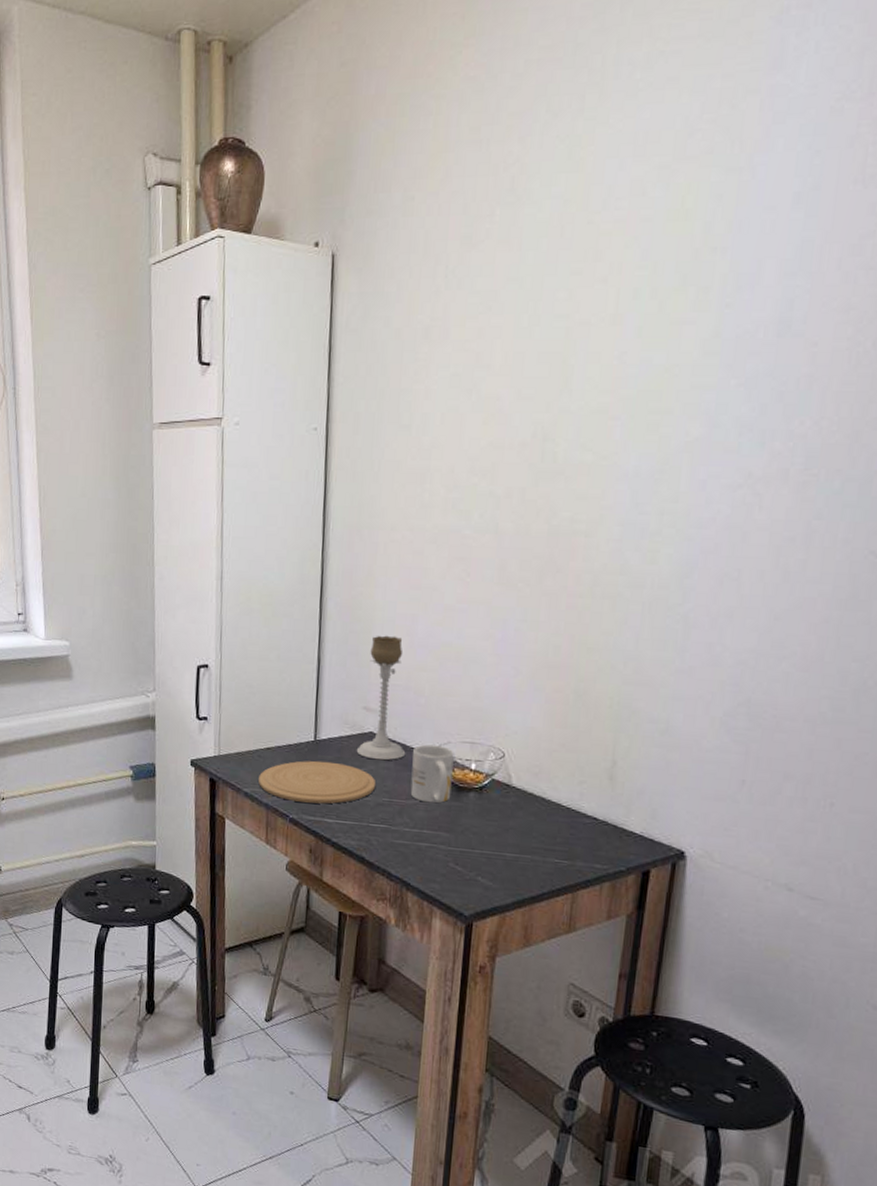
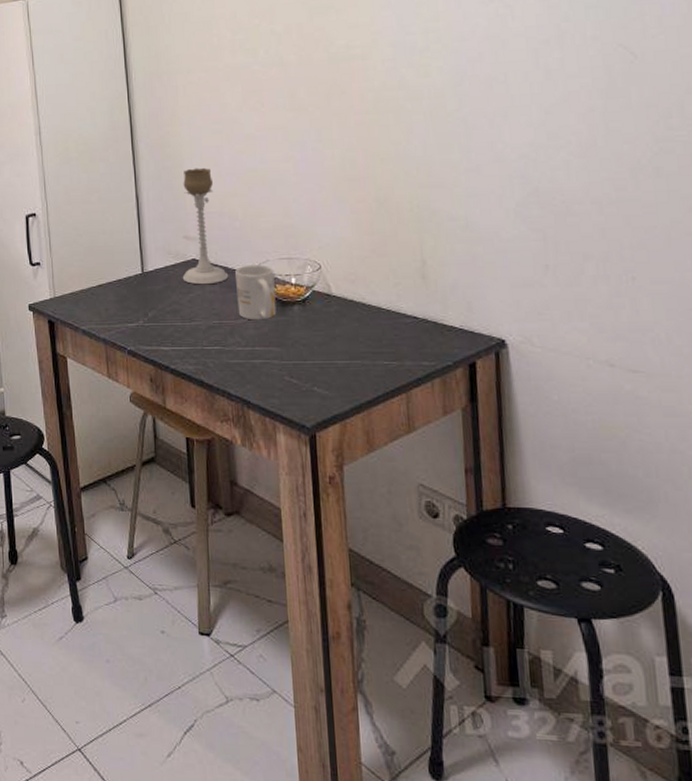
plate: present [259,760,376,804] -> none [94,291,205,333]

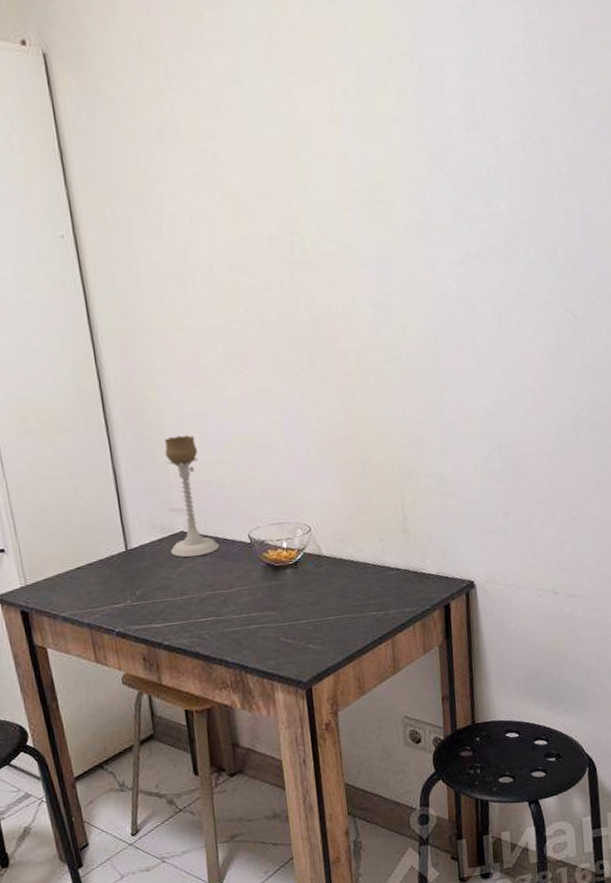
mug: present [235,264,277,321] -> none [226,531,270,588]

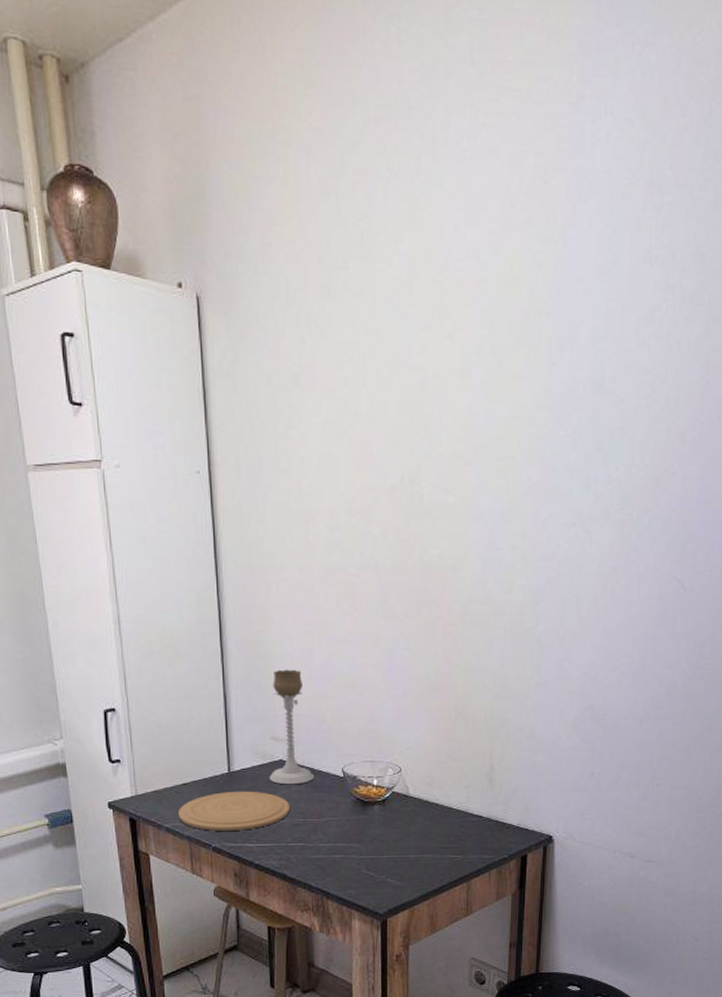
plate: none [74,567,197,615] -> present [178,791,291,831]

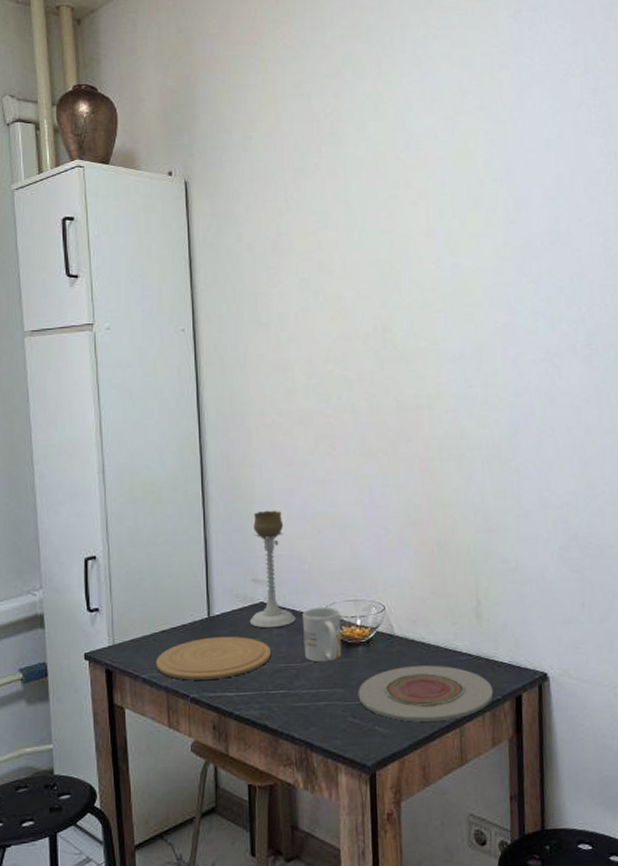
mug: none [321,766,358,819] -> present [303,607,342,663]
plate: none [372,825,501,876] -> present [358,665,494,722]

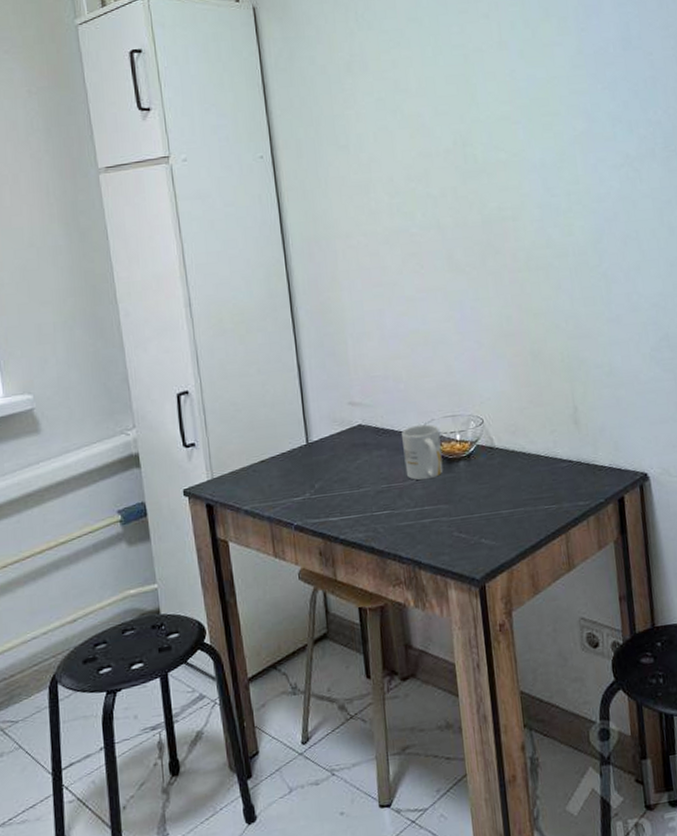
plate: present [156,636,272,680] -> none [257,460,373,509]
candle holder: present [249,510,296,629] -> none [346,331,396,451]
plate: present [358,665,494,722] -> none [462,474,596,532]

